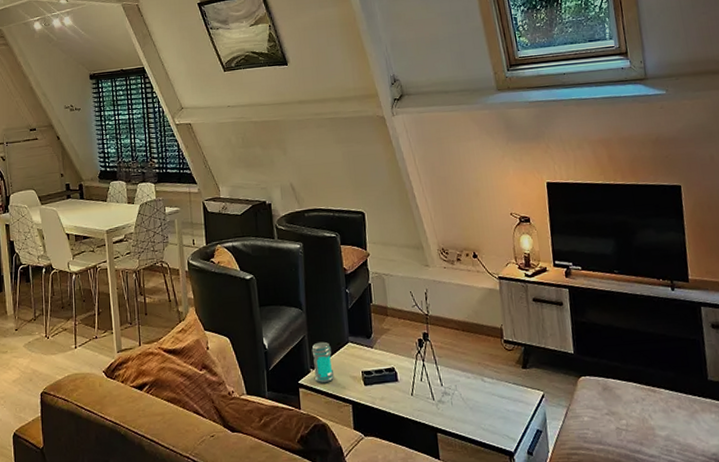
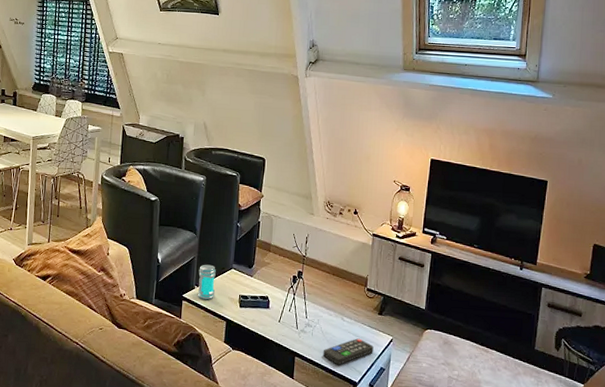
remote control: none [467,399,525,435] -> present [322,338,374,366]

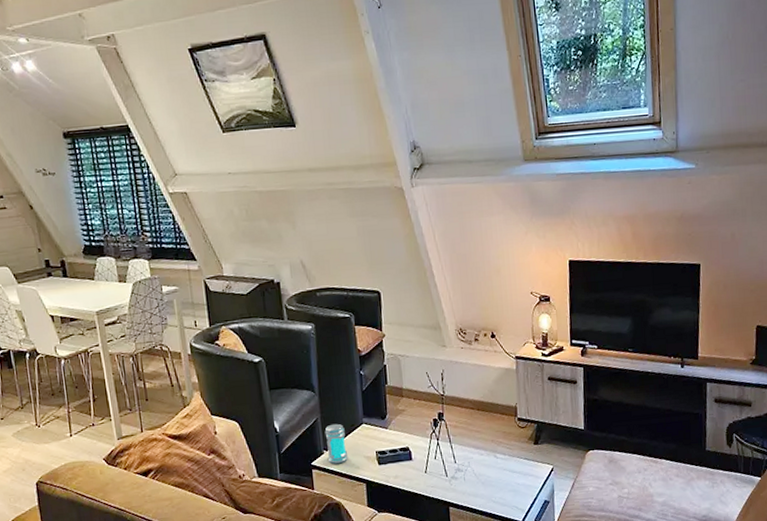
remote control: present [322,338,374,366] -> none [479,474,534,507]

